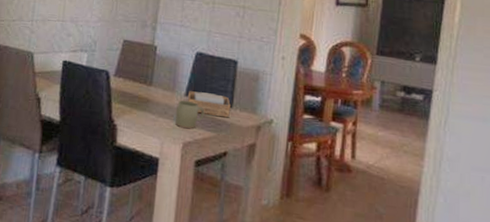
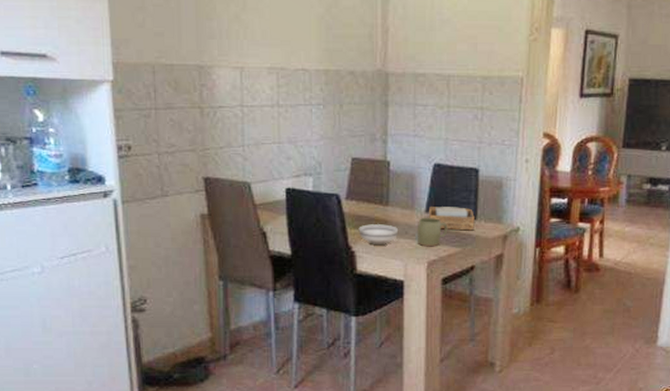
bowl: none [122,101,159,122] -> present [358,224,399,246]

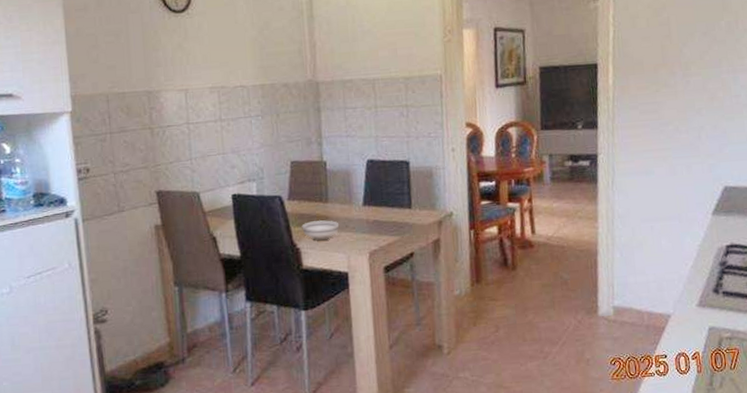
mug: present [417,217,448,247] -> none [356,210,386,238]
napkin holder: present [428,207,475,231] -> none [365,198,410,221]

